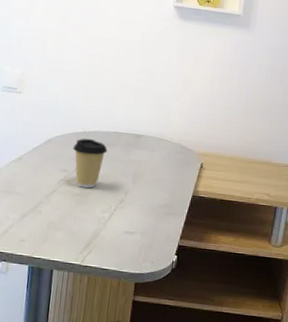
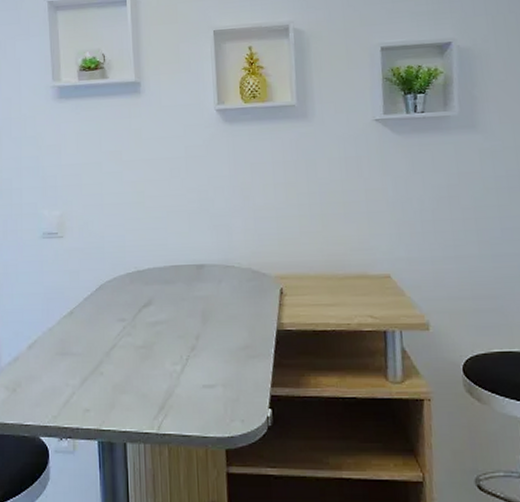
coffee cup: present [72,138,108,189] -> none [127,277,167,338]

